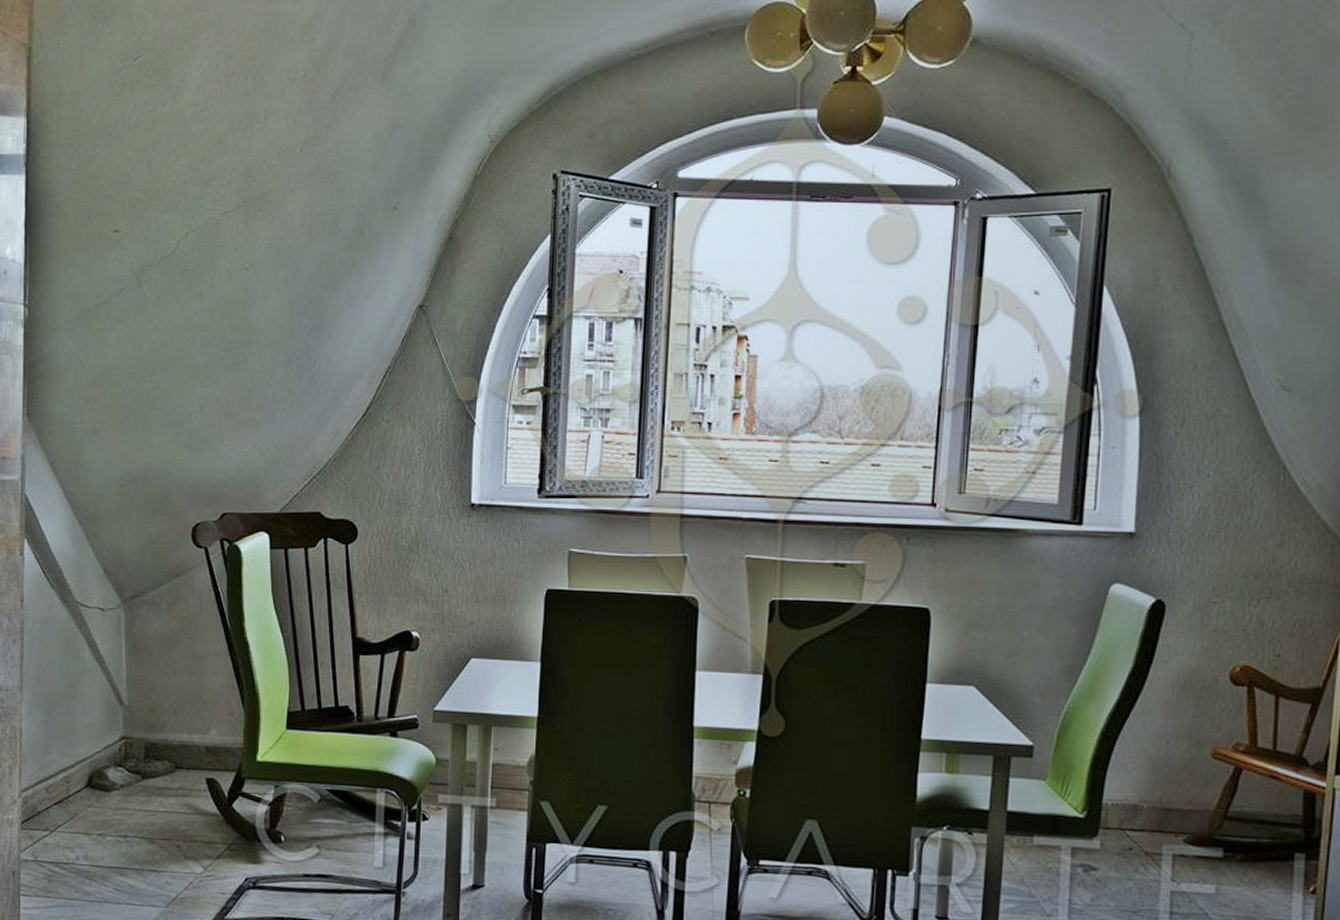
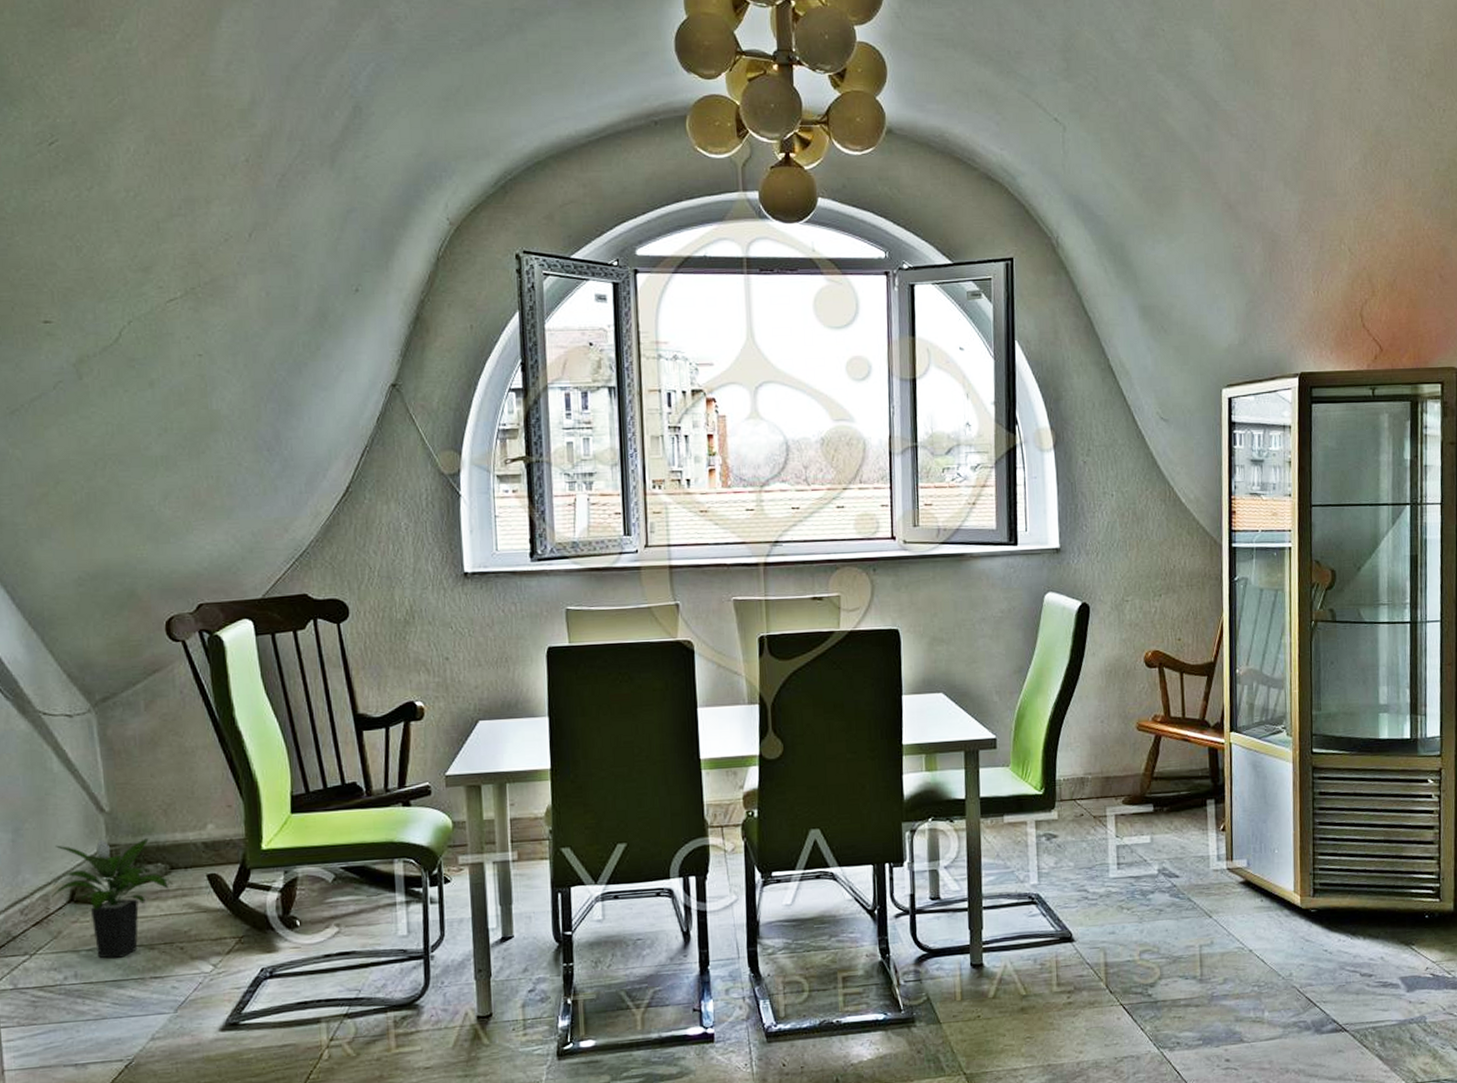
potted plant: none [73,730,177,847] -> present [52,838,174,959]

